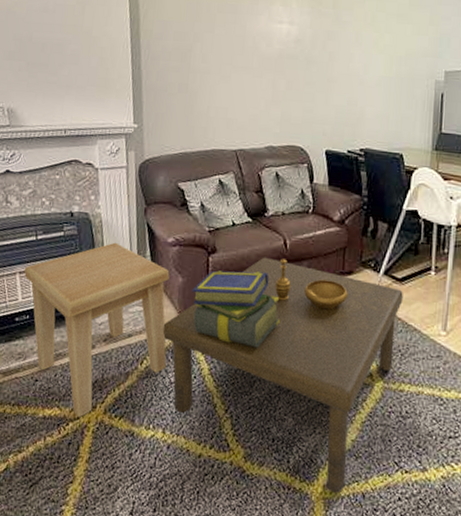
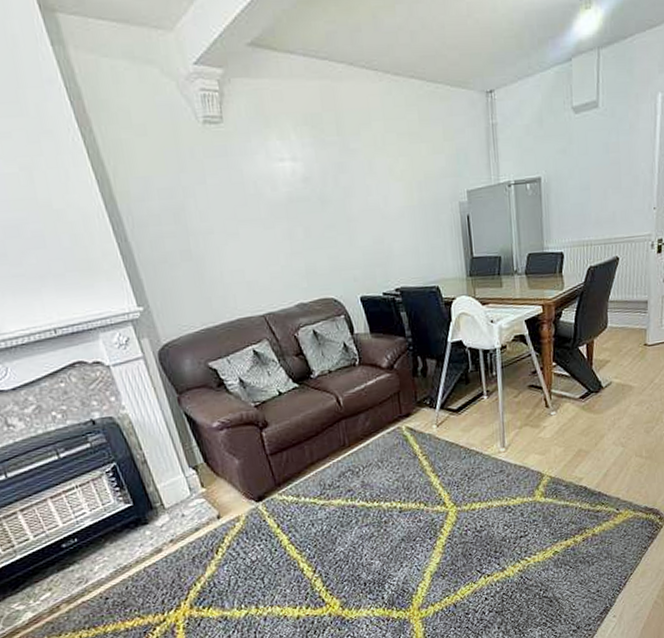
side table: present [24,242,170,418] -> none [54,440,243,620]
coffee table: present [162,257,403,494] -> none [230,419,462,612]
stack of books: present [192,270,281,348] -> none [252,434,350,511]
decorative bowl: present [274,258,348,309] -> none [336,416,410,458]

